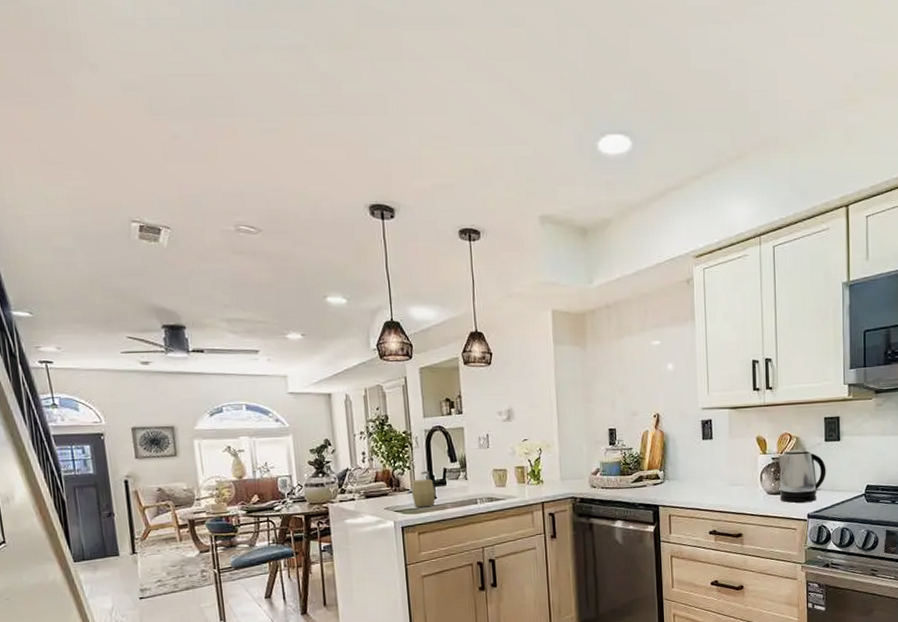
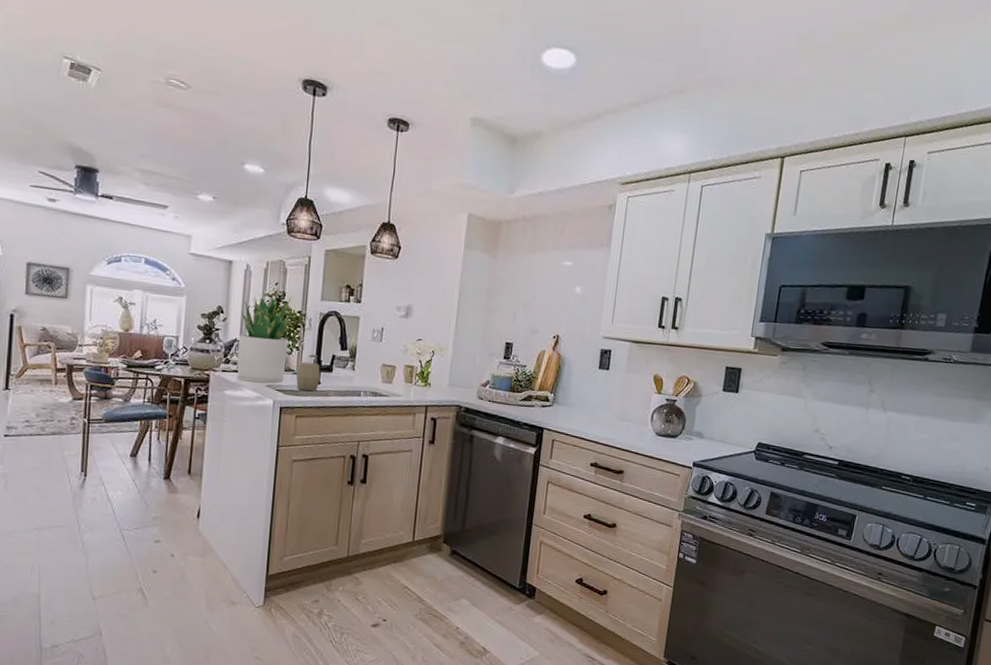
planter: none [348,419,401,508] -> present [237,295,292,384]
kettle: present [778,449,826,503] -> none [667,394,720,450]

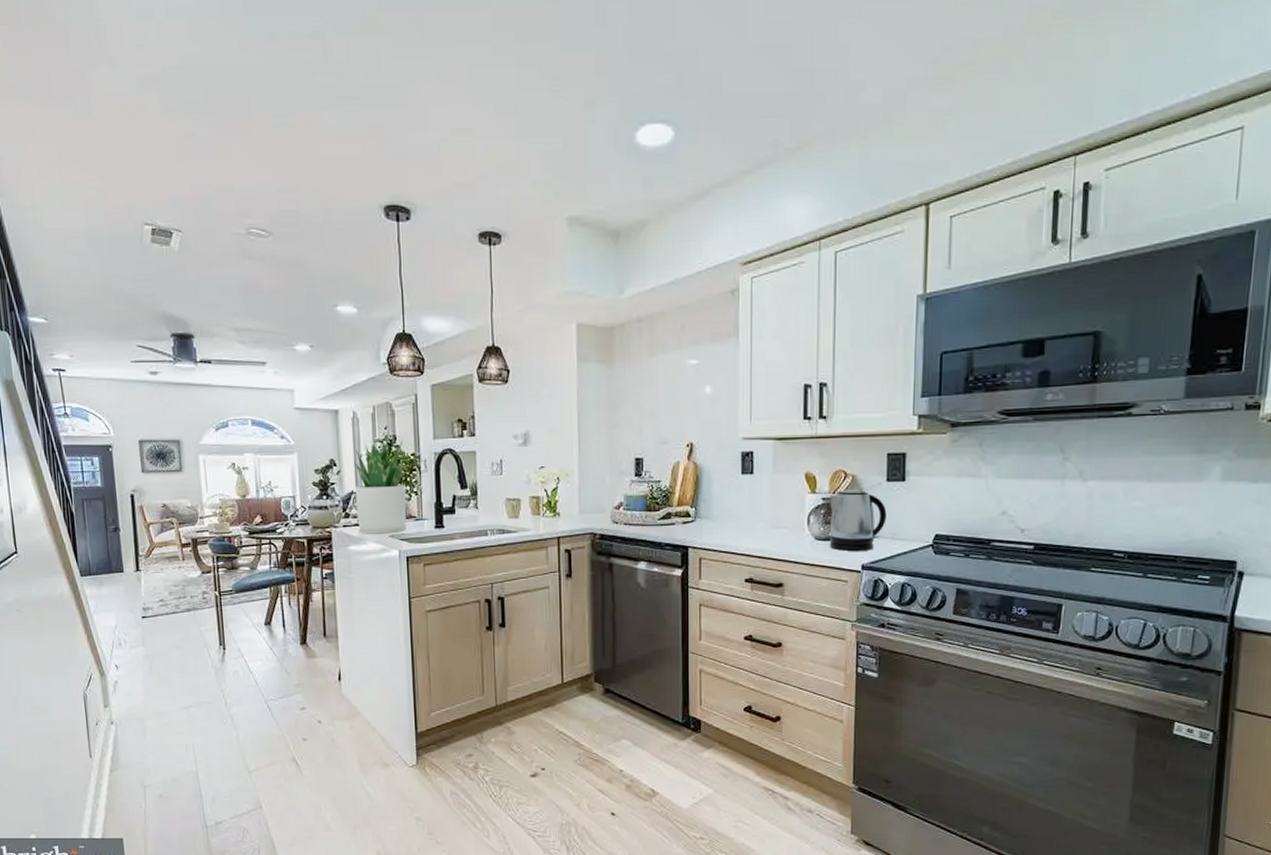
soap dispenser: present [296,354,320,391] -> none [419,498,443,537]
kettle: none [667,394,720,450] -> present [829,489,887,551]

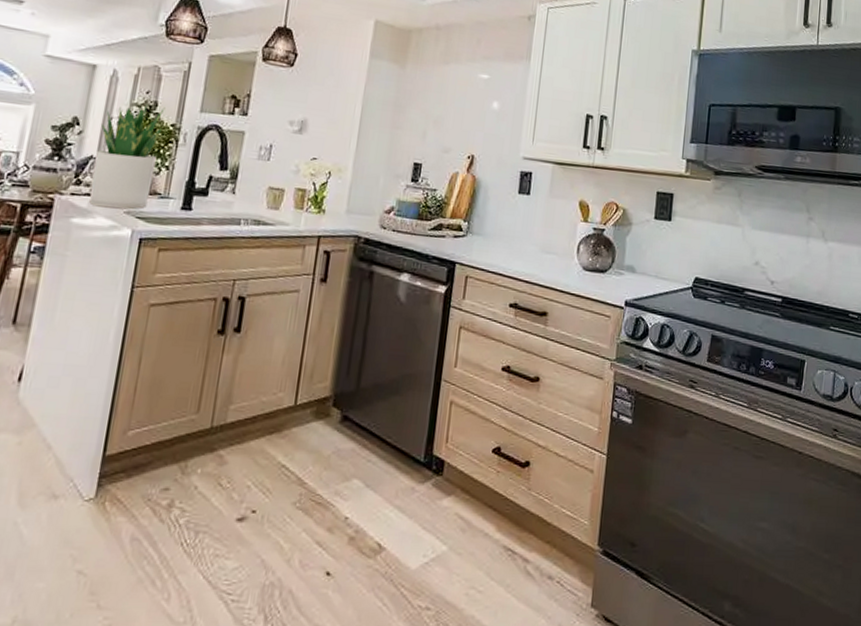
kettle: present [829,489,887,551] -> none [595,222,653,287]

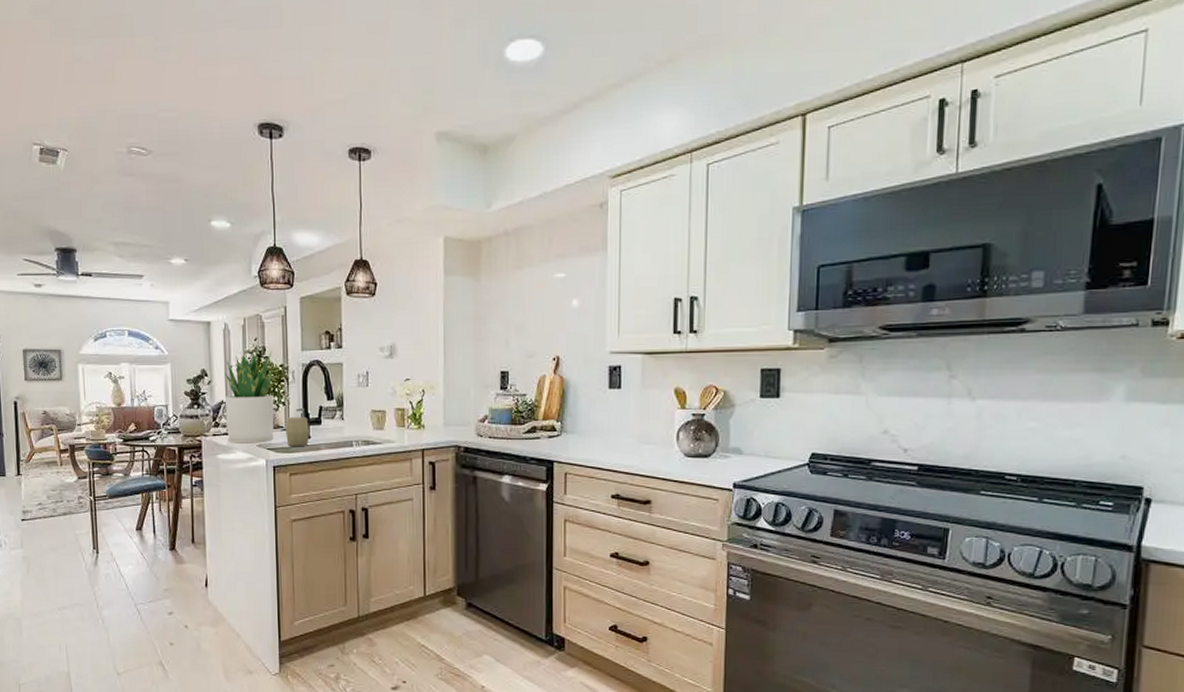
soap dispenser: none [162,175,193,219] -> present [286,408,309,447]

